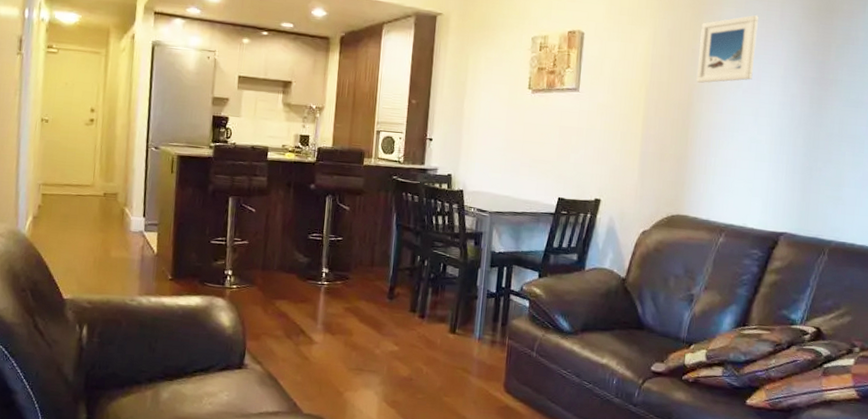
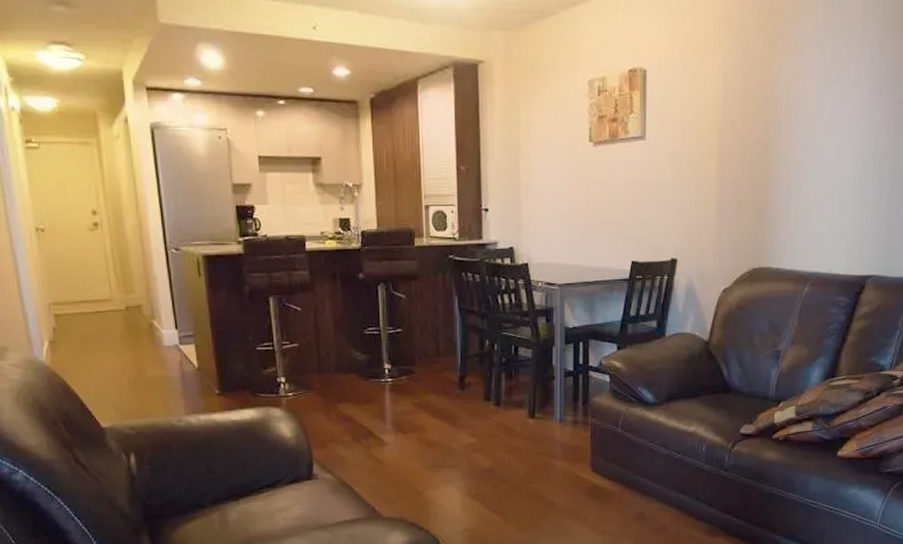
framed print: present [696,15,759,83] -> none [772,33,839,117]

